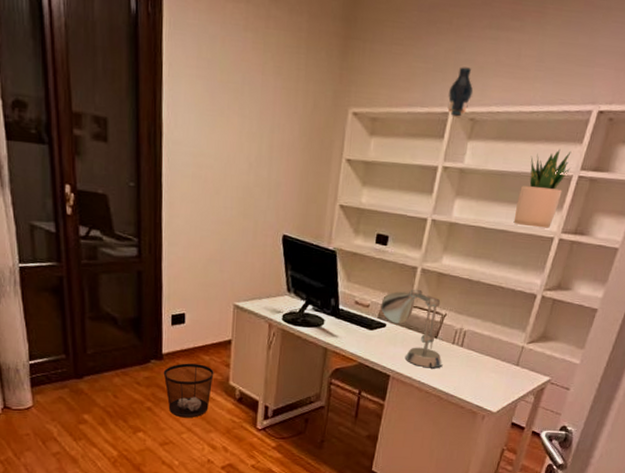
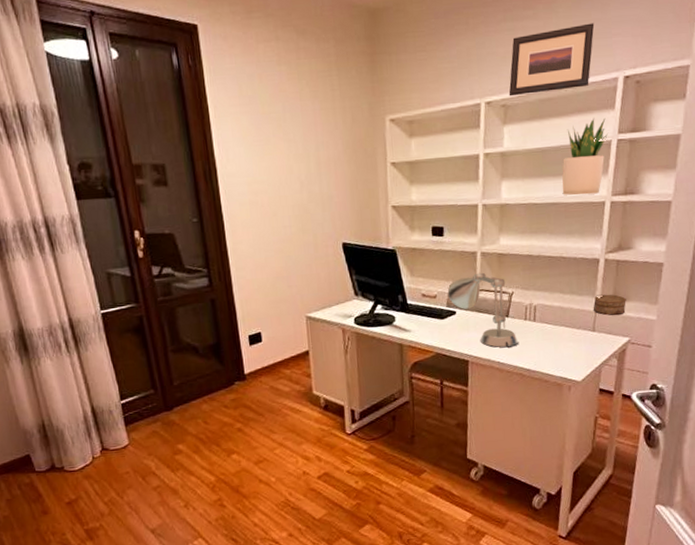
waste bin: present [163,363,214,418] -> none [248,378,297,434]
vase: present [447,67,473,117] -> none [477,59,499,106]
picture frame: none [479,47,580,115] -> present [509,23,595,97]
decorative box: none [520,330,555,353] -> present [593,294,626,316]

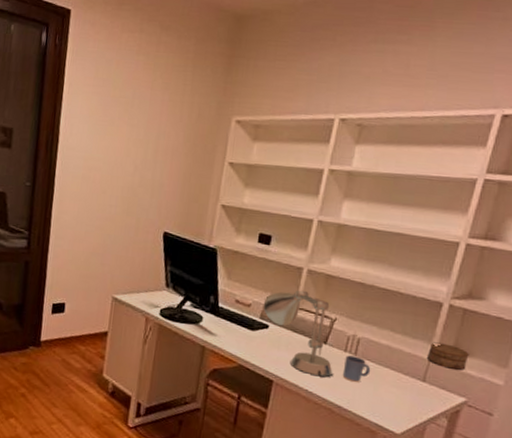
picture frame: present [509,23,595,97] -> none [367,56,476,119]
mug: none [526,322,549,345] -> present [342,355,371,382]
planter: present [562,117,608,196] -> none [410,153,474,233]

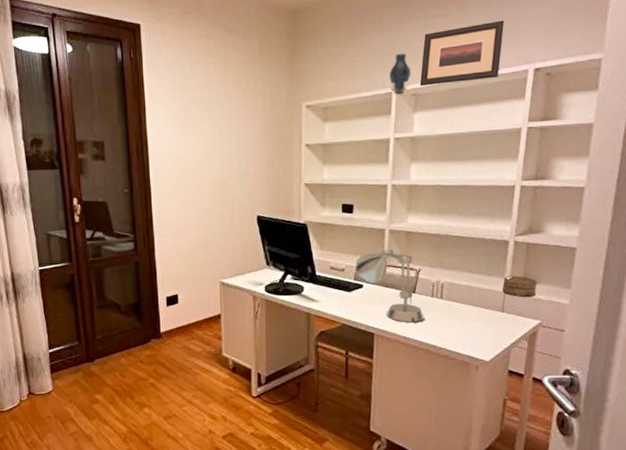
vase: none [333,77,359,123] -> present [389,53,411,95]
mug: present [342,355,371,382] -> none [433,299,457,322]
picture frame: none [367,56,476,119] -> present [419,20,505,86]

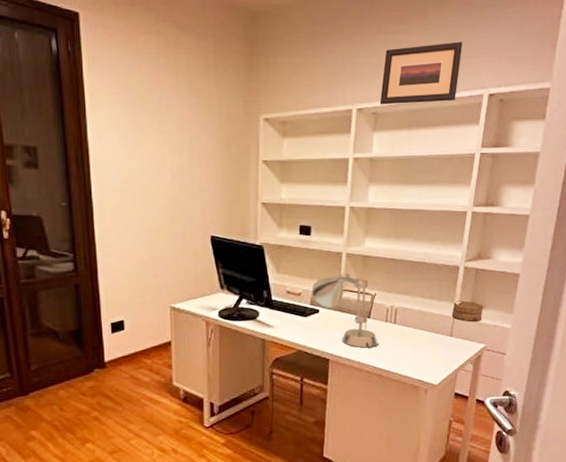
vase: present [389,53,411,95] -> none [350,69,371,112]

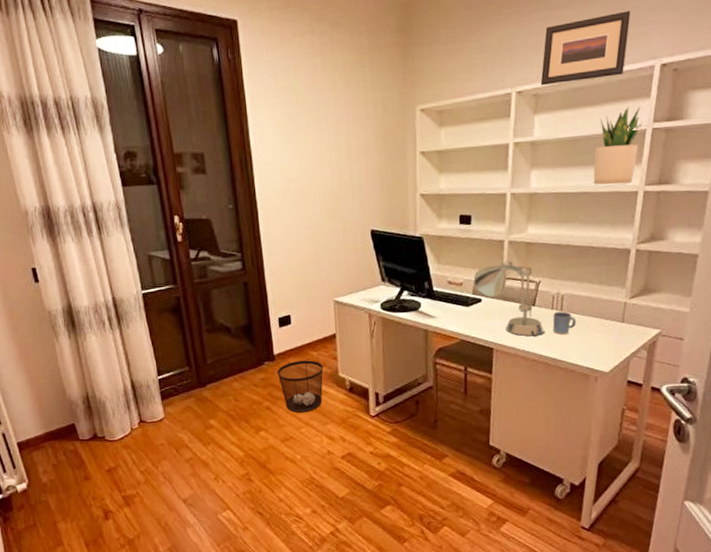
waste bin: none [107,368,157,424] -> present [277,360,324,413]
mug: none [386,324,409,347] -> present [552,311,577,335]
planter: none [426,131,472,204] -> present [593,106,642,185]
decorative box: present [451,301,483,322] -> none [622,285,658,307]

